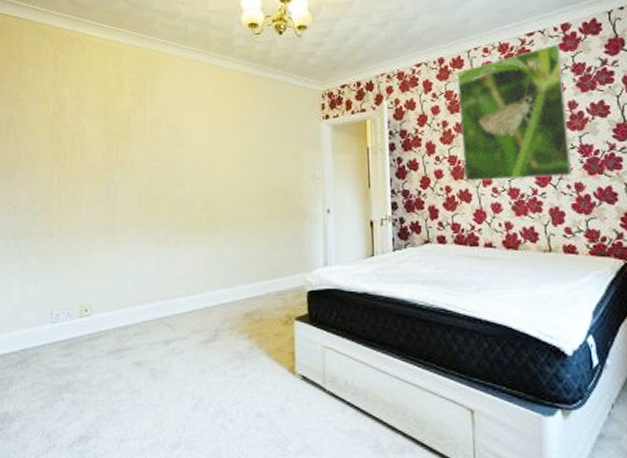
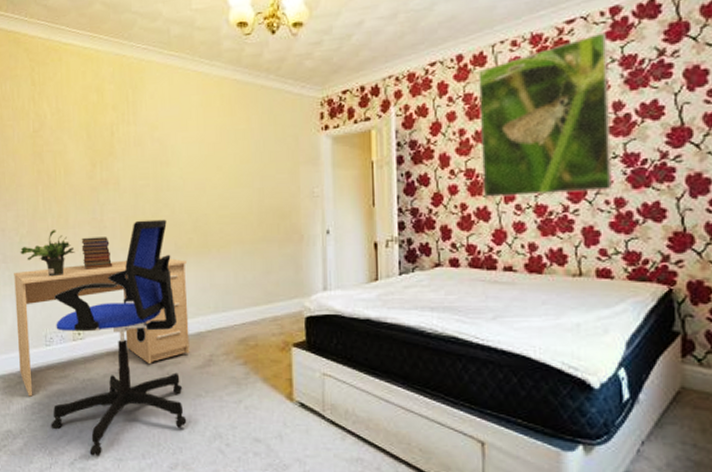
desk: none [22,234,196,376] -> present [14,257,190,397]
potted plant: none [31,207,87,253] -> present [20,230,75,277]
office chair: none [51,198,191,438] -> present [50,219,187,457]
book stack: none [93,214,123,246] -> present [81,237,112,269]

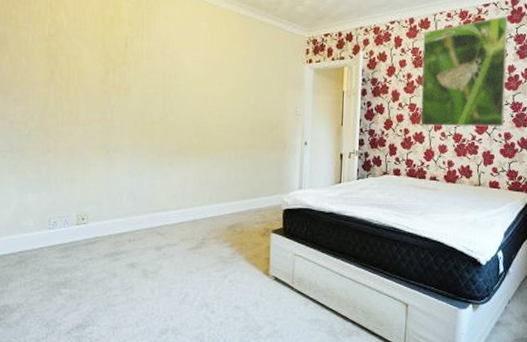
desk: present [14,257,190,397] -> none [20,155,187,275]
potted plant: present [20,230,75,277] -> none [28,126,84,168]
office chair: present [50,219,187,457] -> none [49,123,179,326]
book stack: present [81,237,112,269] -> none [90,134,119,163]

